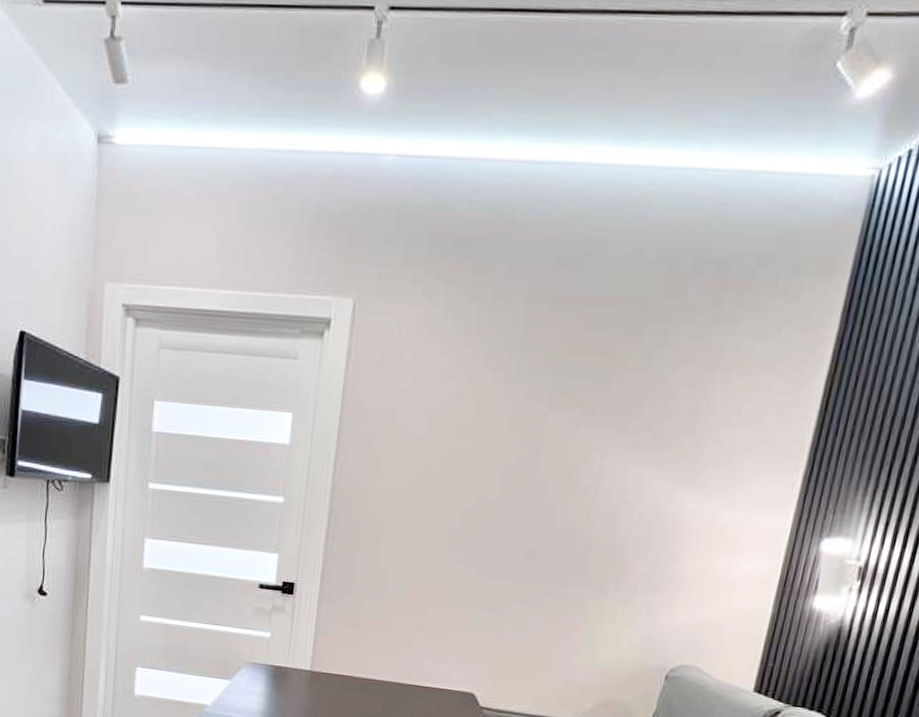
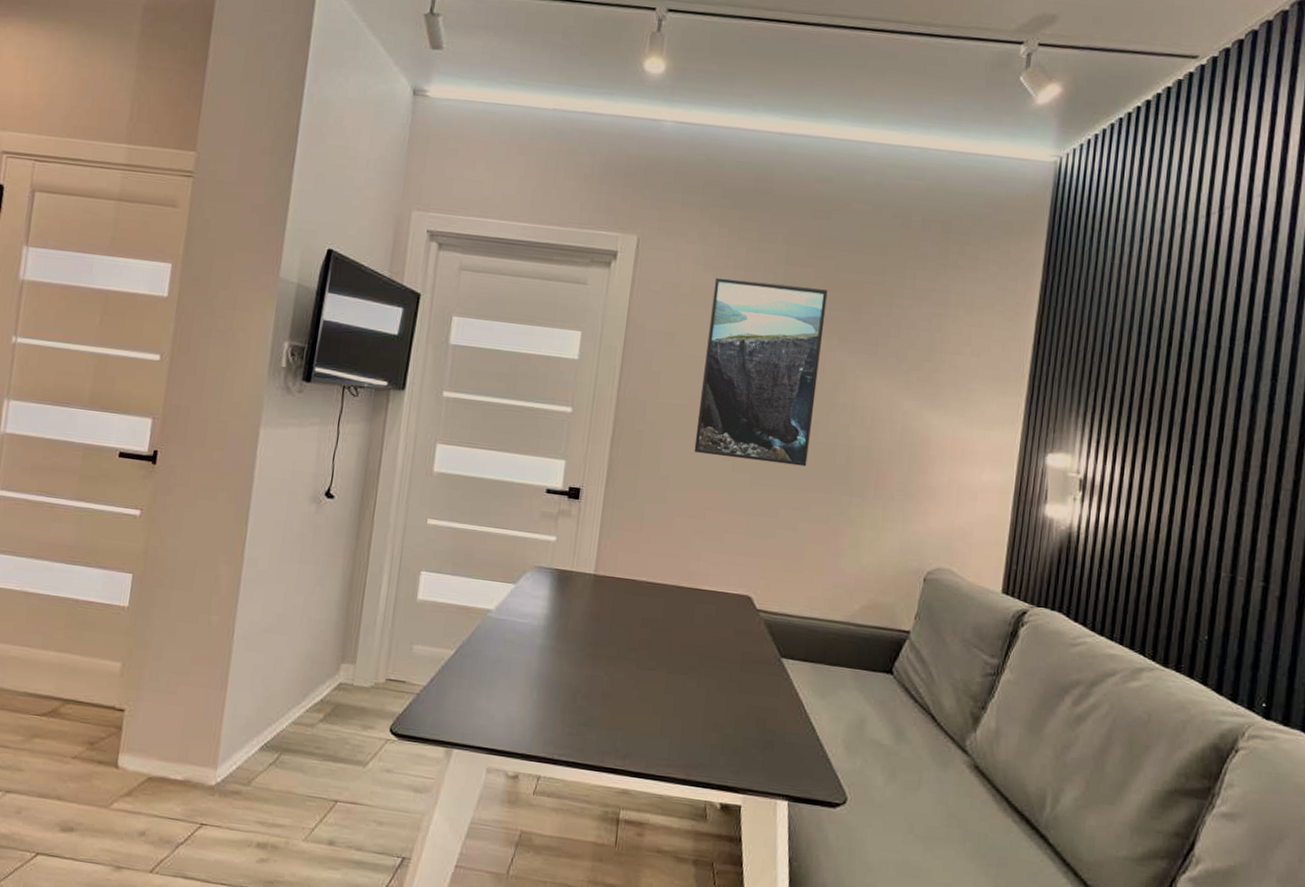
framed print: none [415,344,573,557] -> present [694,277,828,467]

